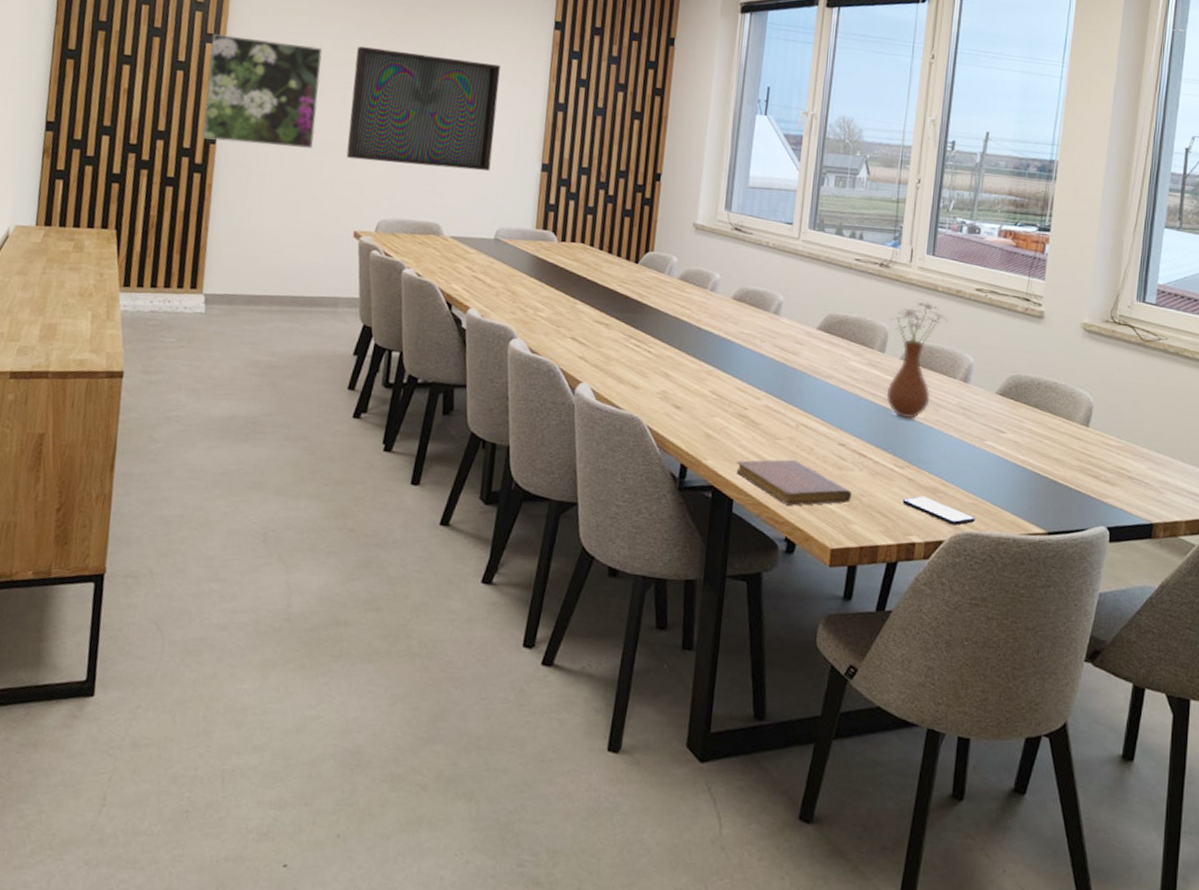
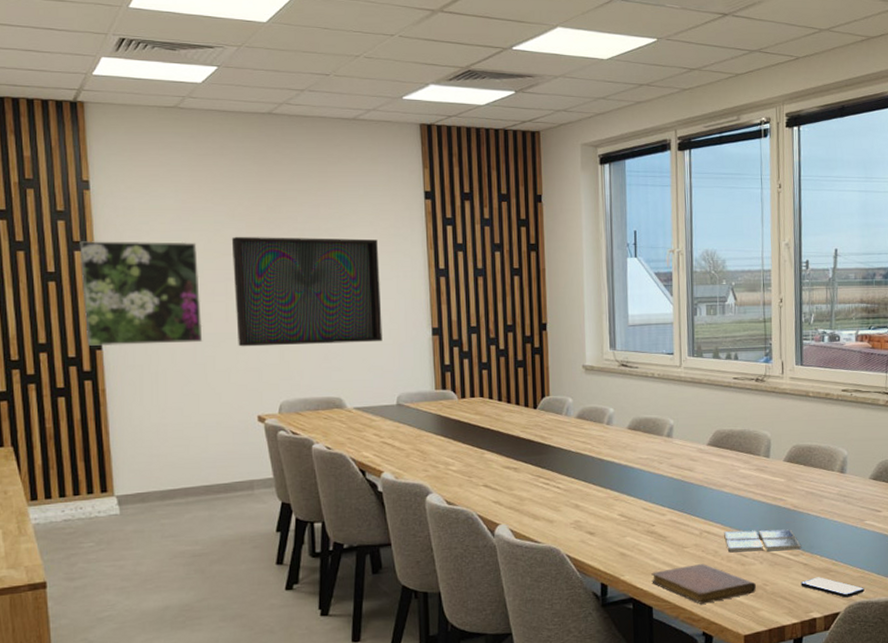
drink coaster: none [823,428,908,462] -> present [724,529,801,552]
vase: present [886,301,949,419] -> none [770,407,822,512]

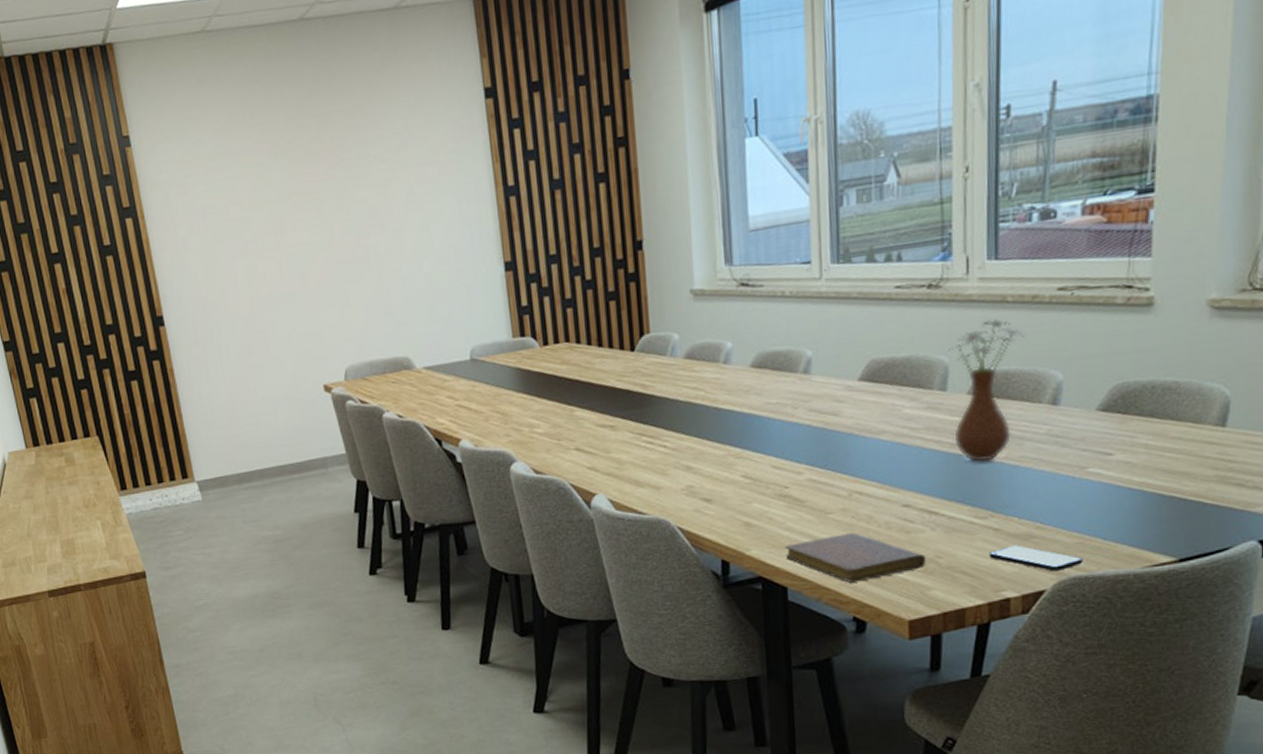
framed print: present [80,240,203,347] -> none [129,192,260,323]
television: present [231,236,383,347] -> none [276,159,449,308]
drink coaster: present [724,529,801,552] -> none [881,484,990,517]
vase: none [770,407,822,512] -> present [949,319,1026,462]

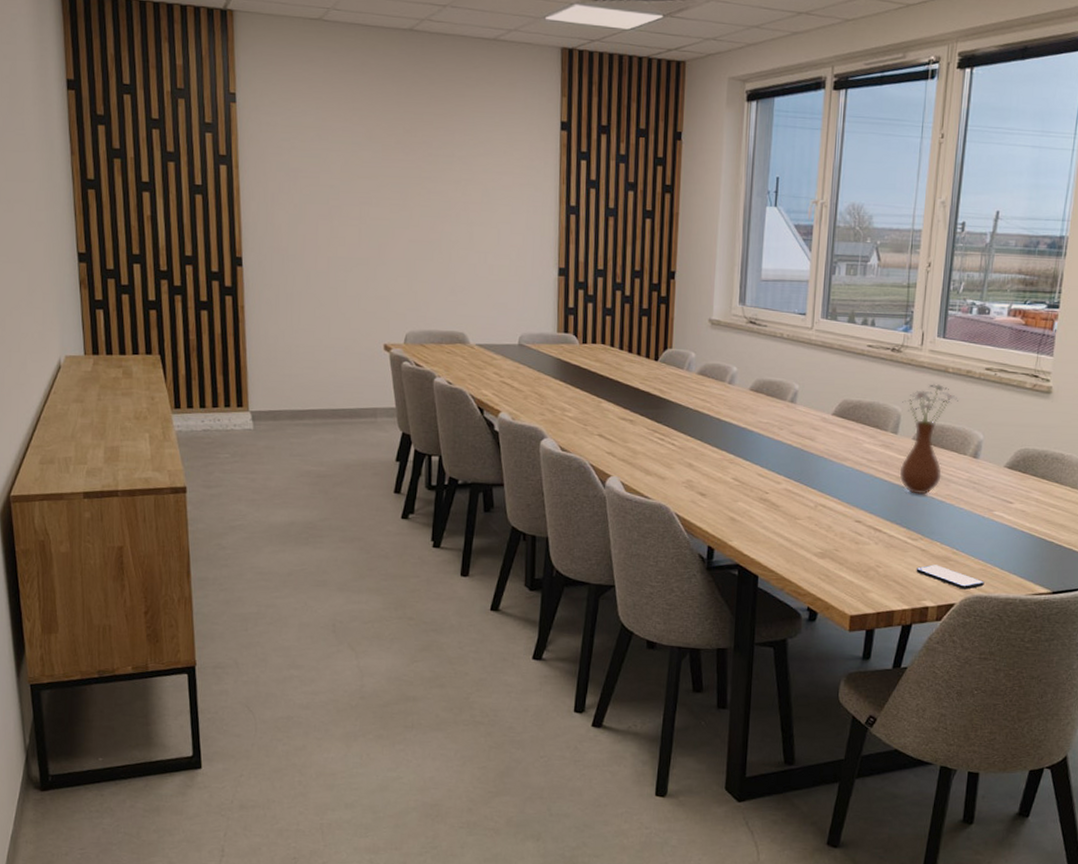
notebook: present [785,533,926,583] -> none [760,537,868,579]

